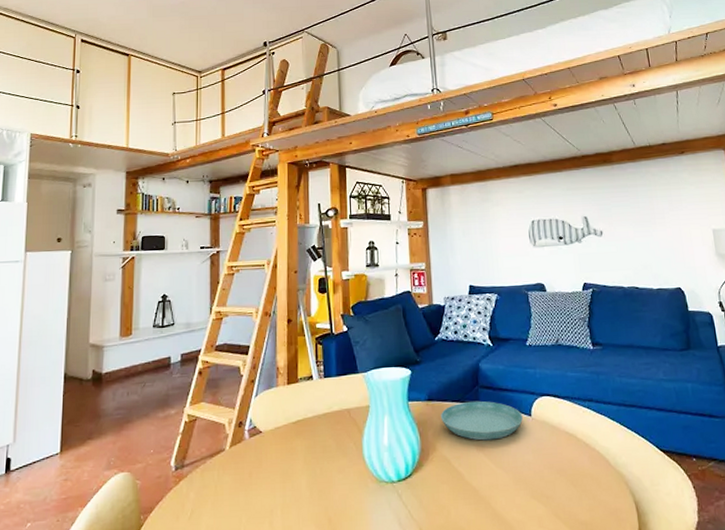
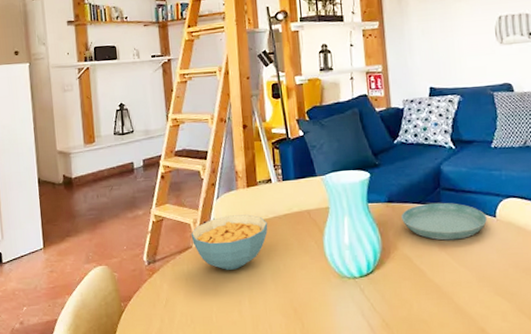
cereal bowl: none [225,413,307,475] -> present [191,214,268,270]

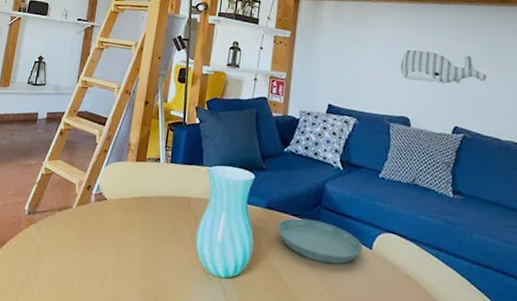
cereal bowl: present [191,214,268,270] -> none [73,184,148,240]

